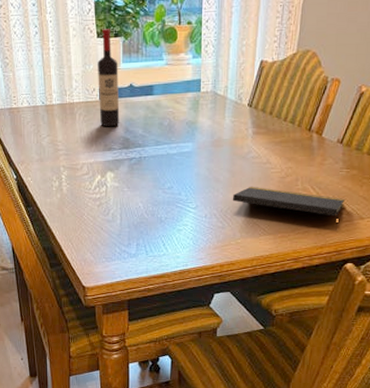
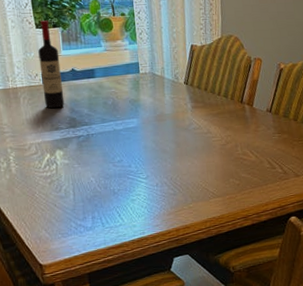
notepad: present [232,186,346,230] -> none [180,154,281,188]

